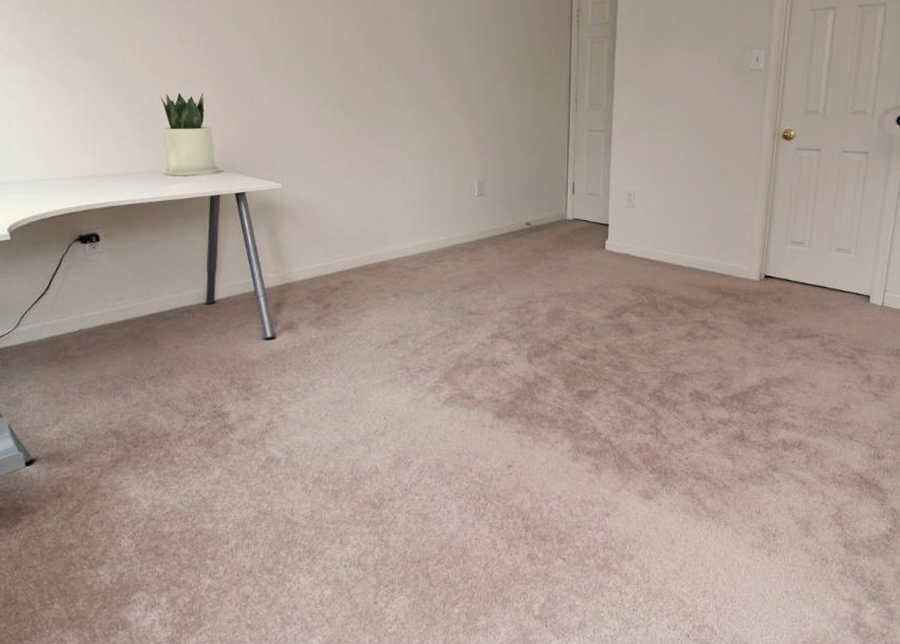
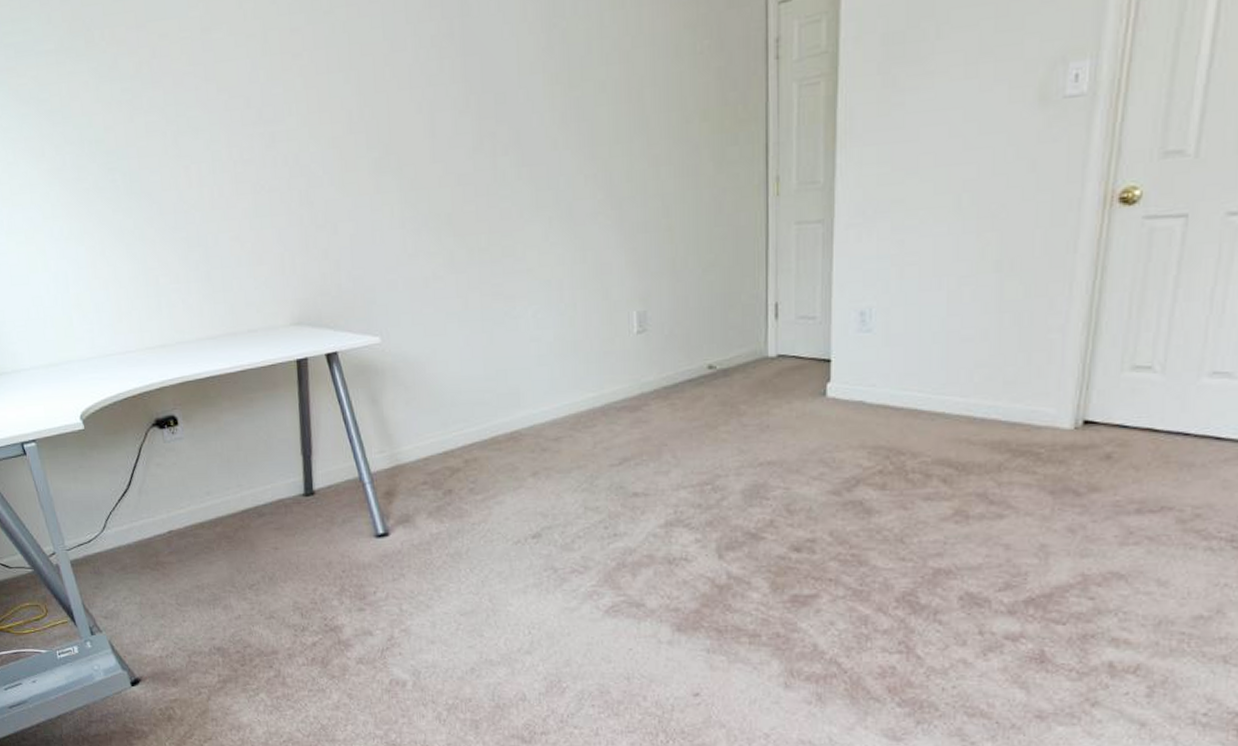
planter: present [160,93,221,176] -> none [226,227,306,338]

